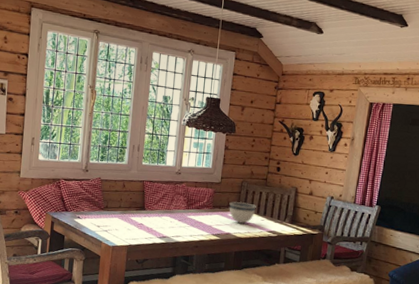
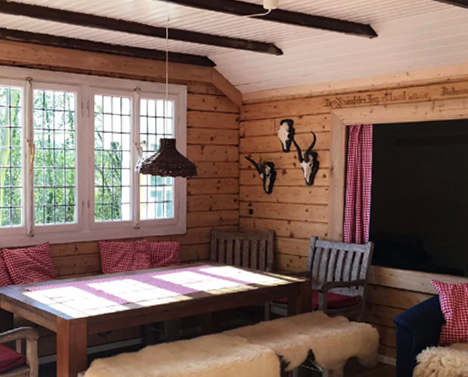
bowl: present [229,201,256,224] -> none [199,253,230,278]

